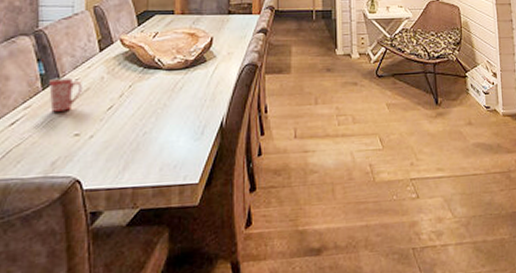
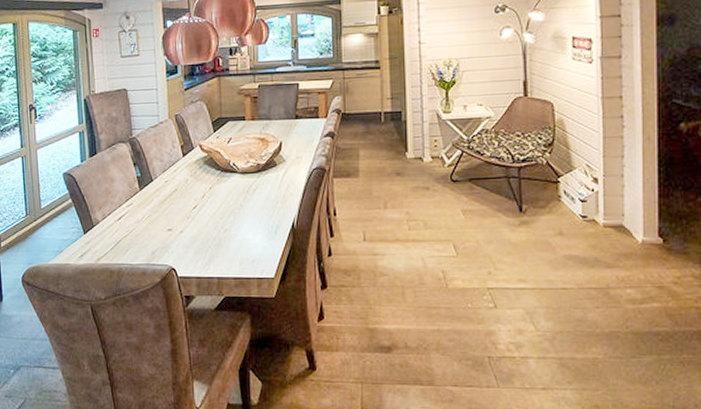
mug: present [49,77,82,112] -> none [144,180,171,209]

